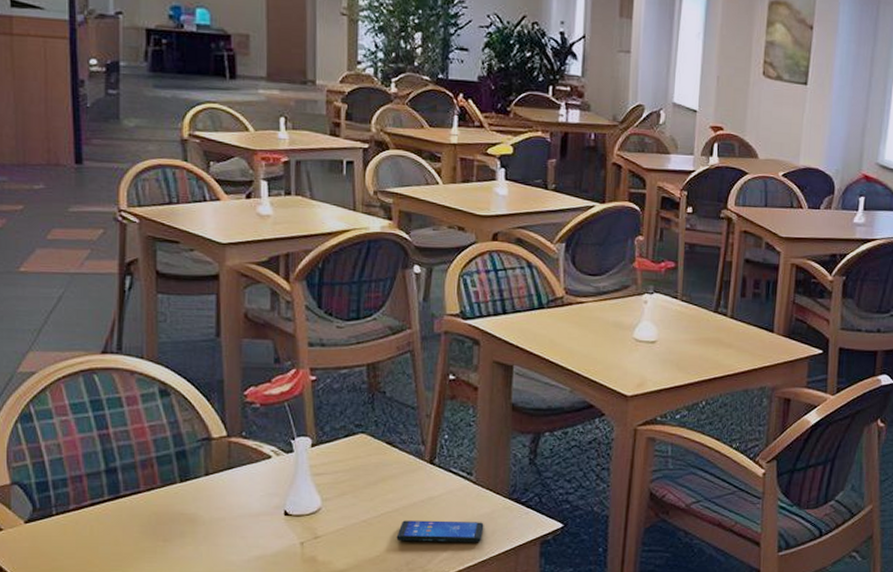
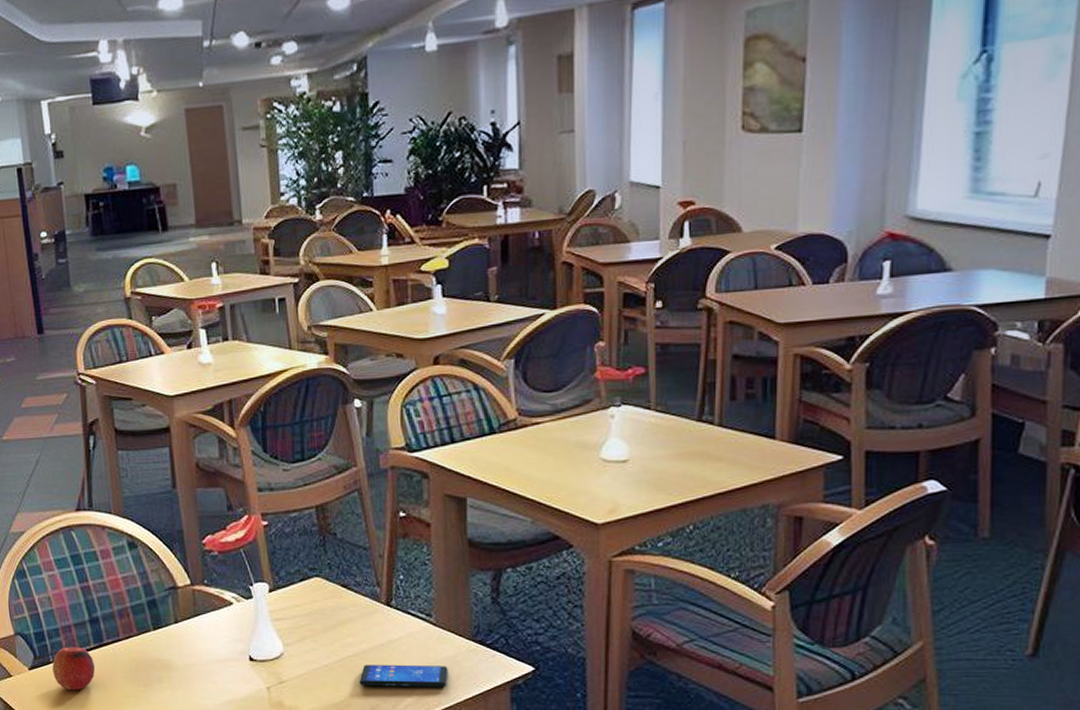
fruit: none [55,498,106,546] -> present [52,647,95,691]

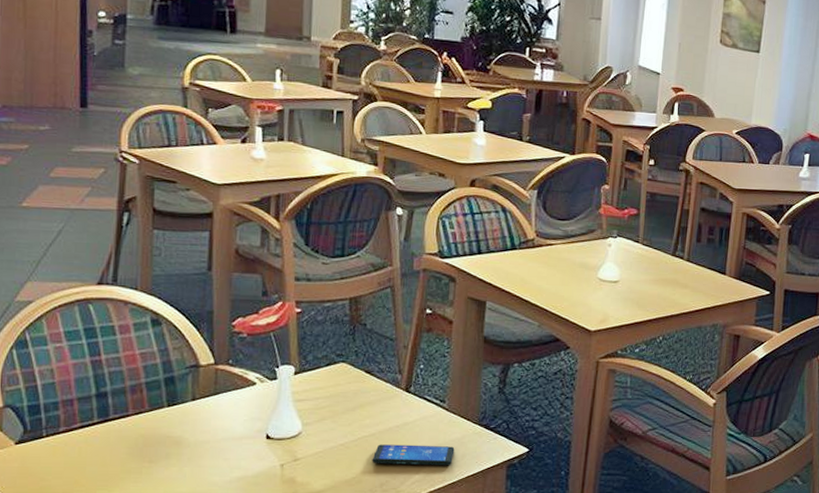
fruit: present [52,647,95,691] -> none [44,421,95,467]

